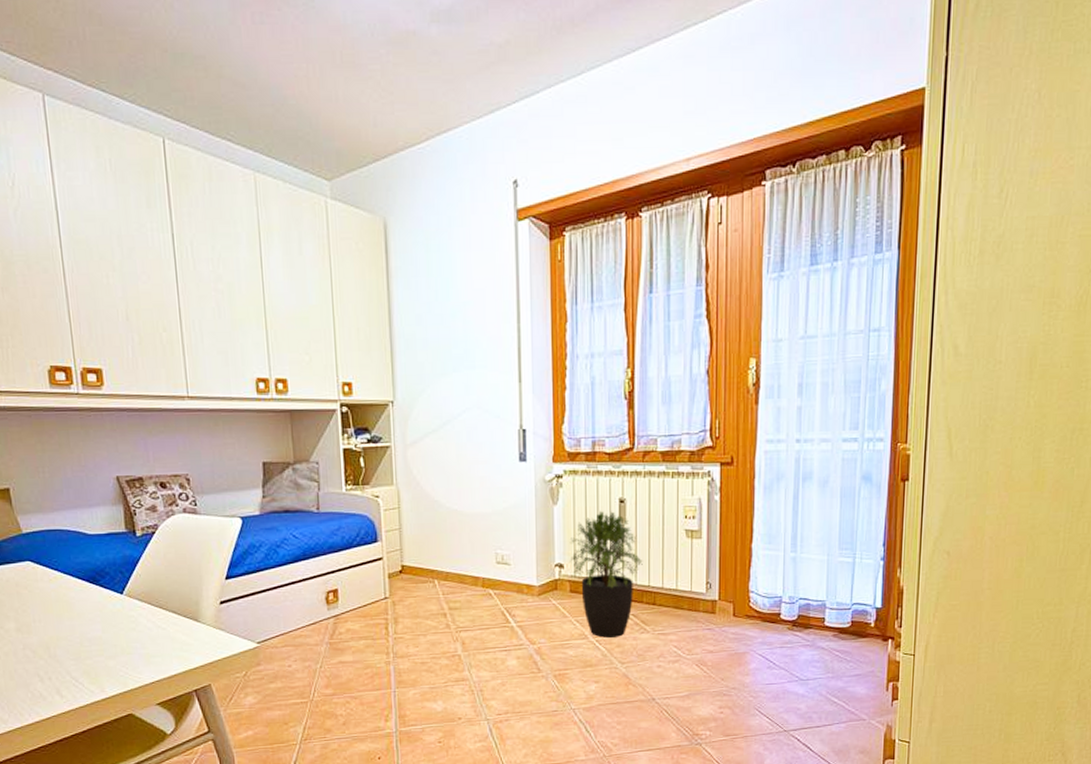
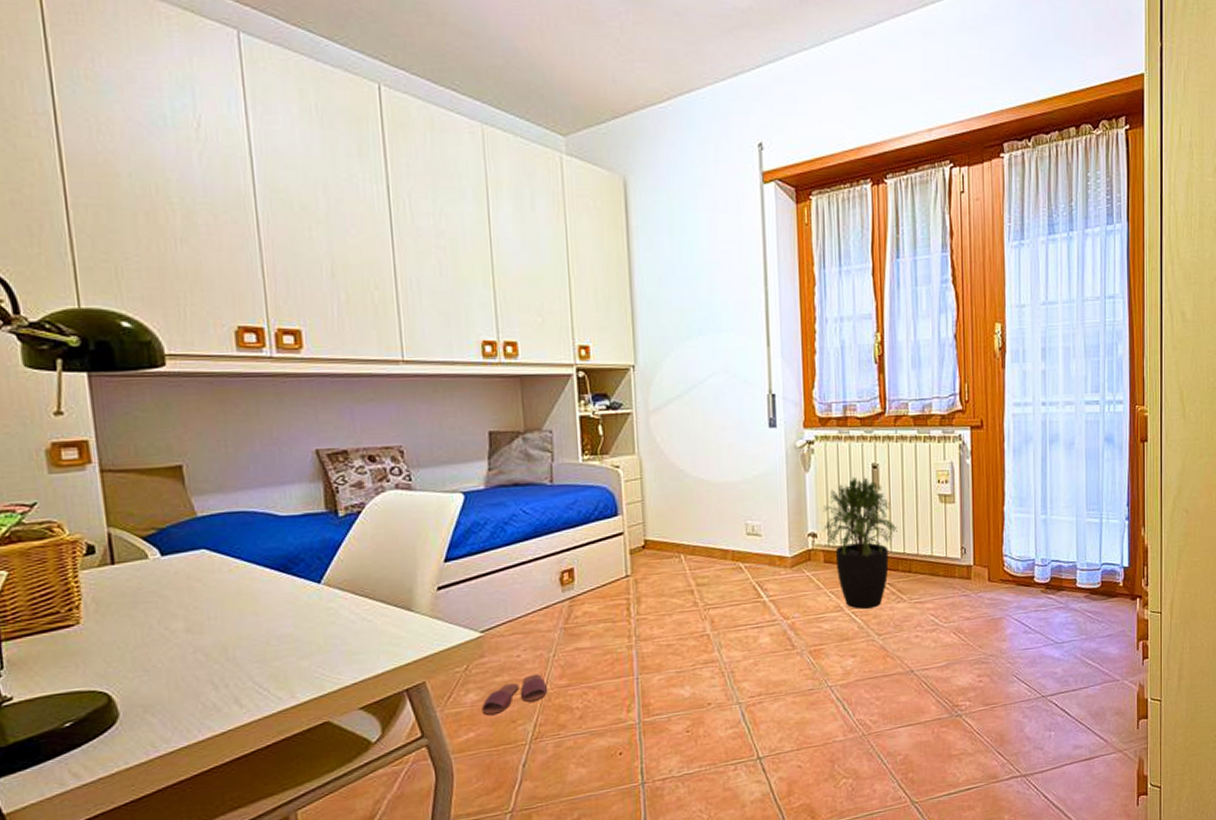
slippers: none [258,683,315,716] -> present [482,674,547,715]

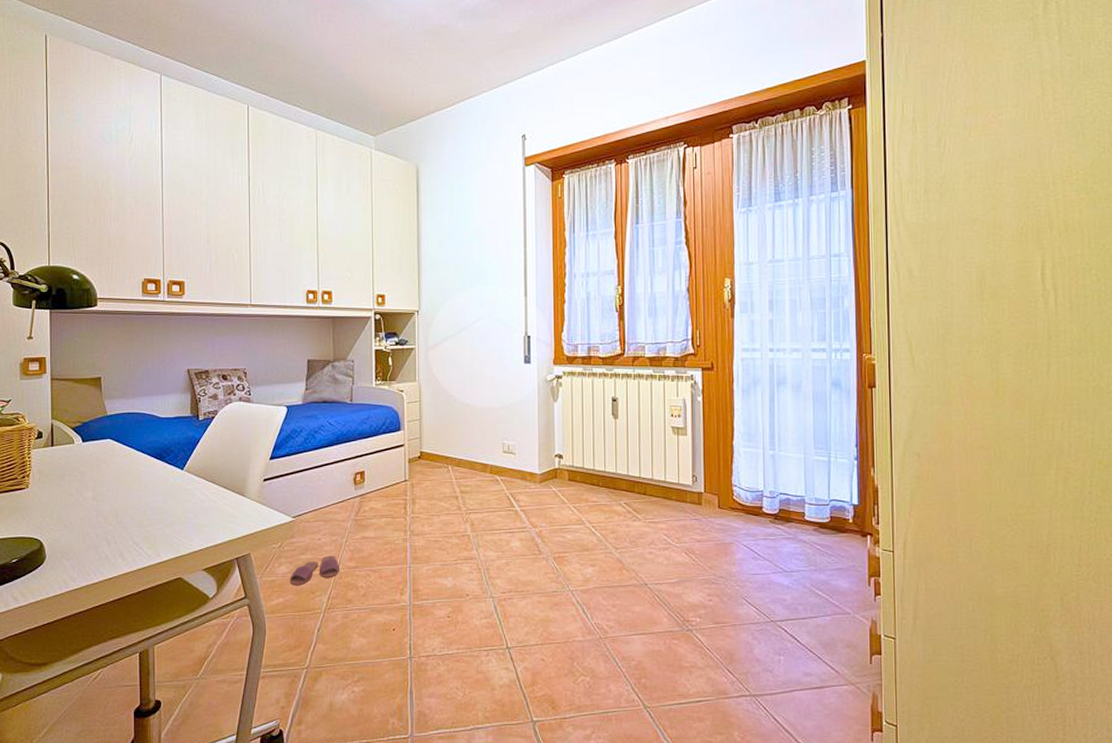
potted plant: present [822,476,897,609] -> none [568,407,634,524]

